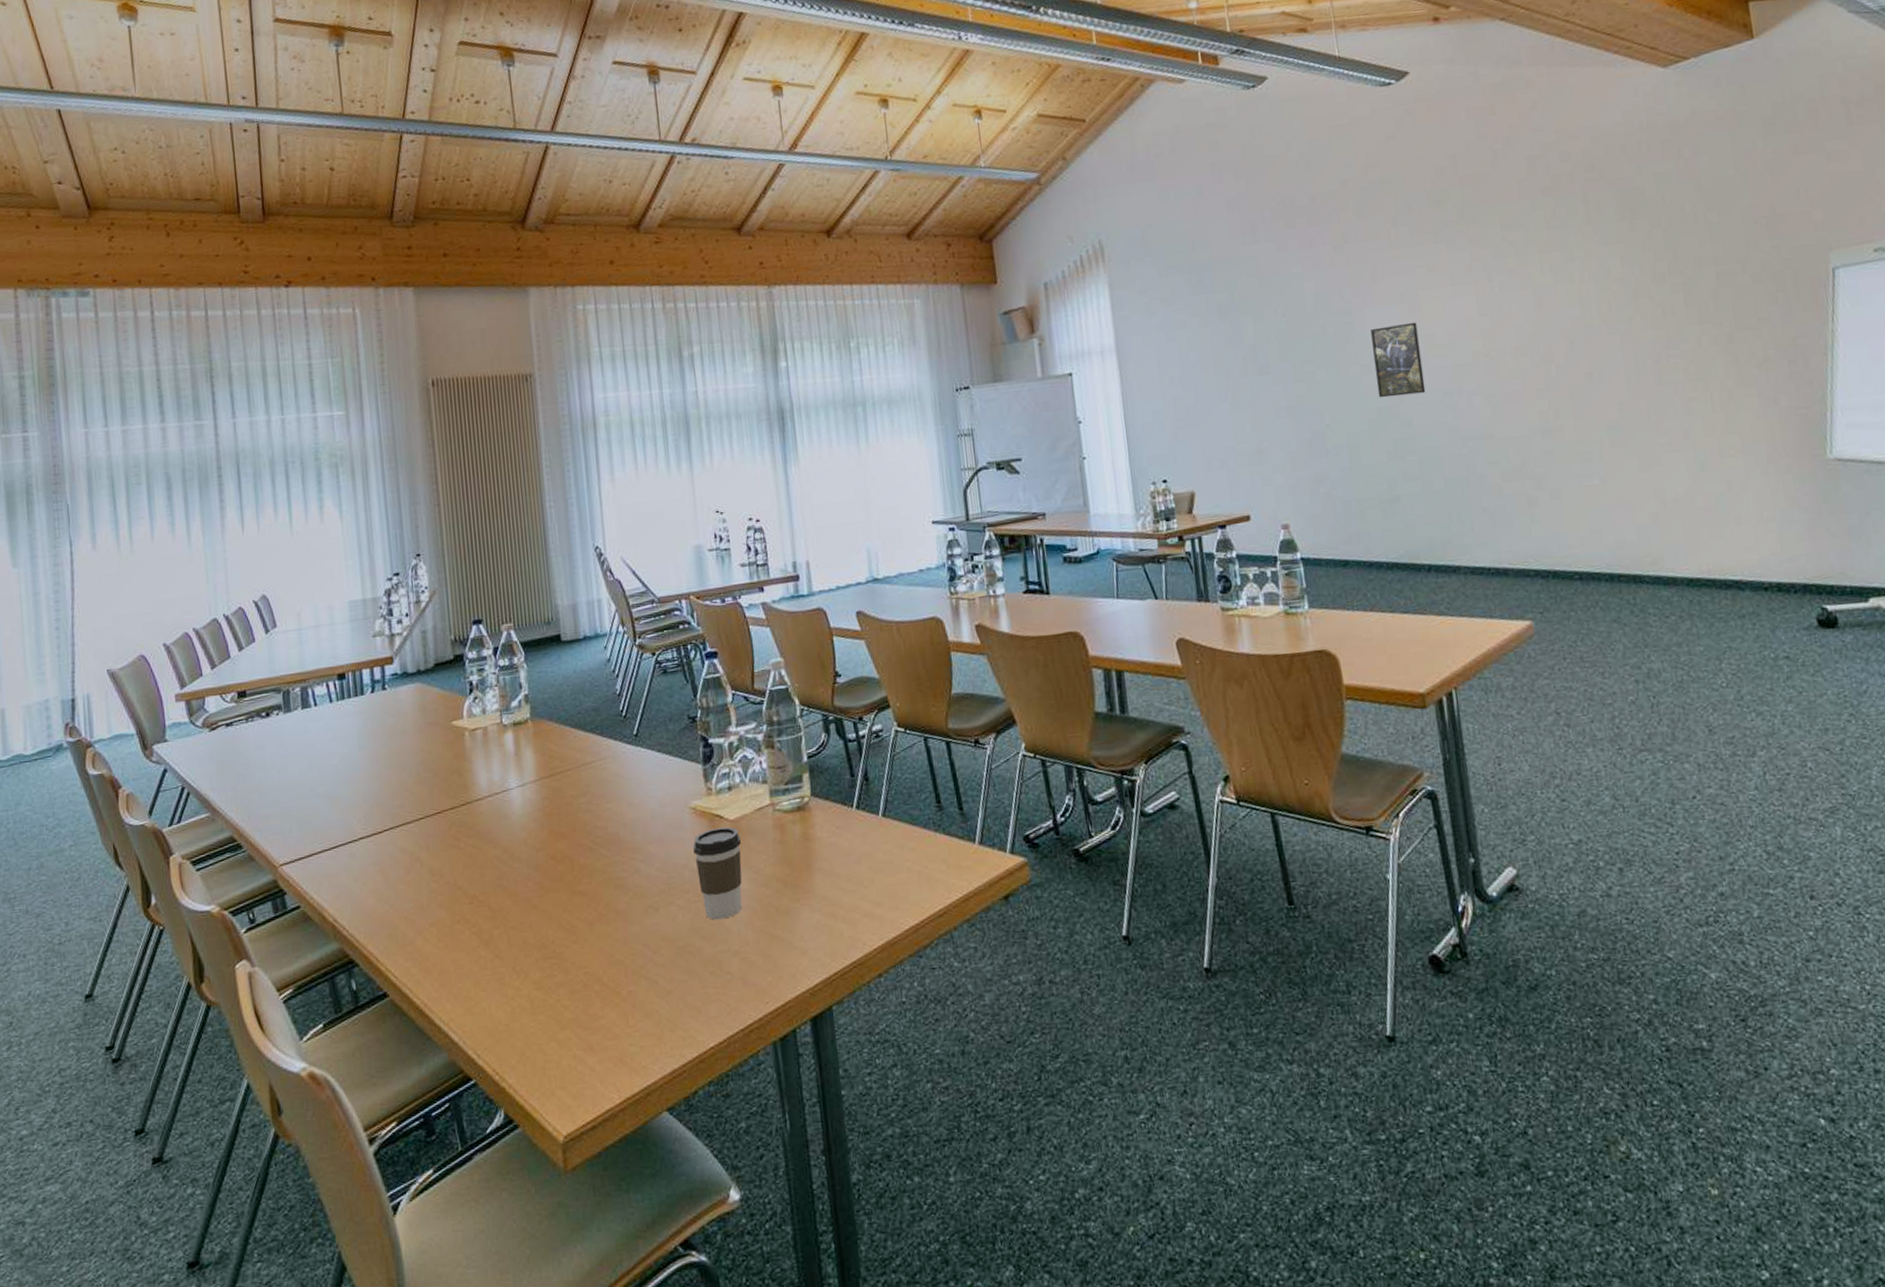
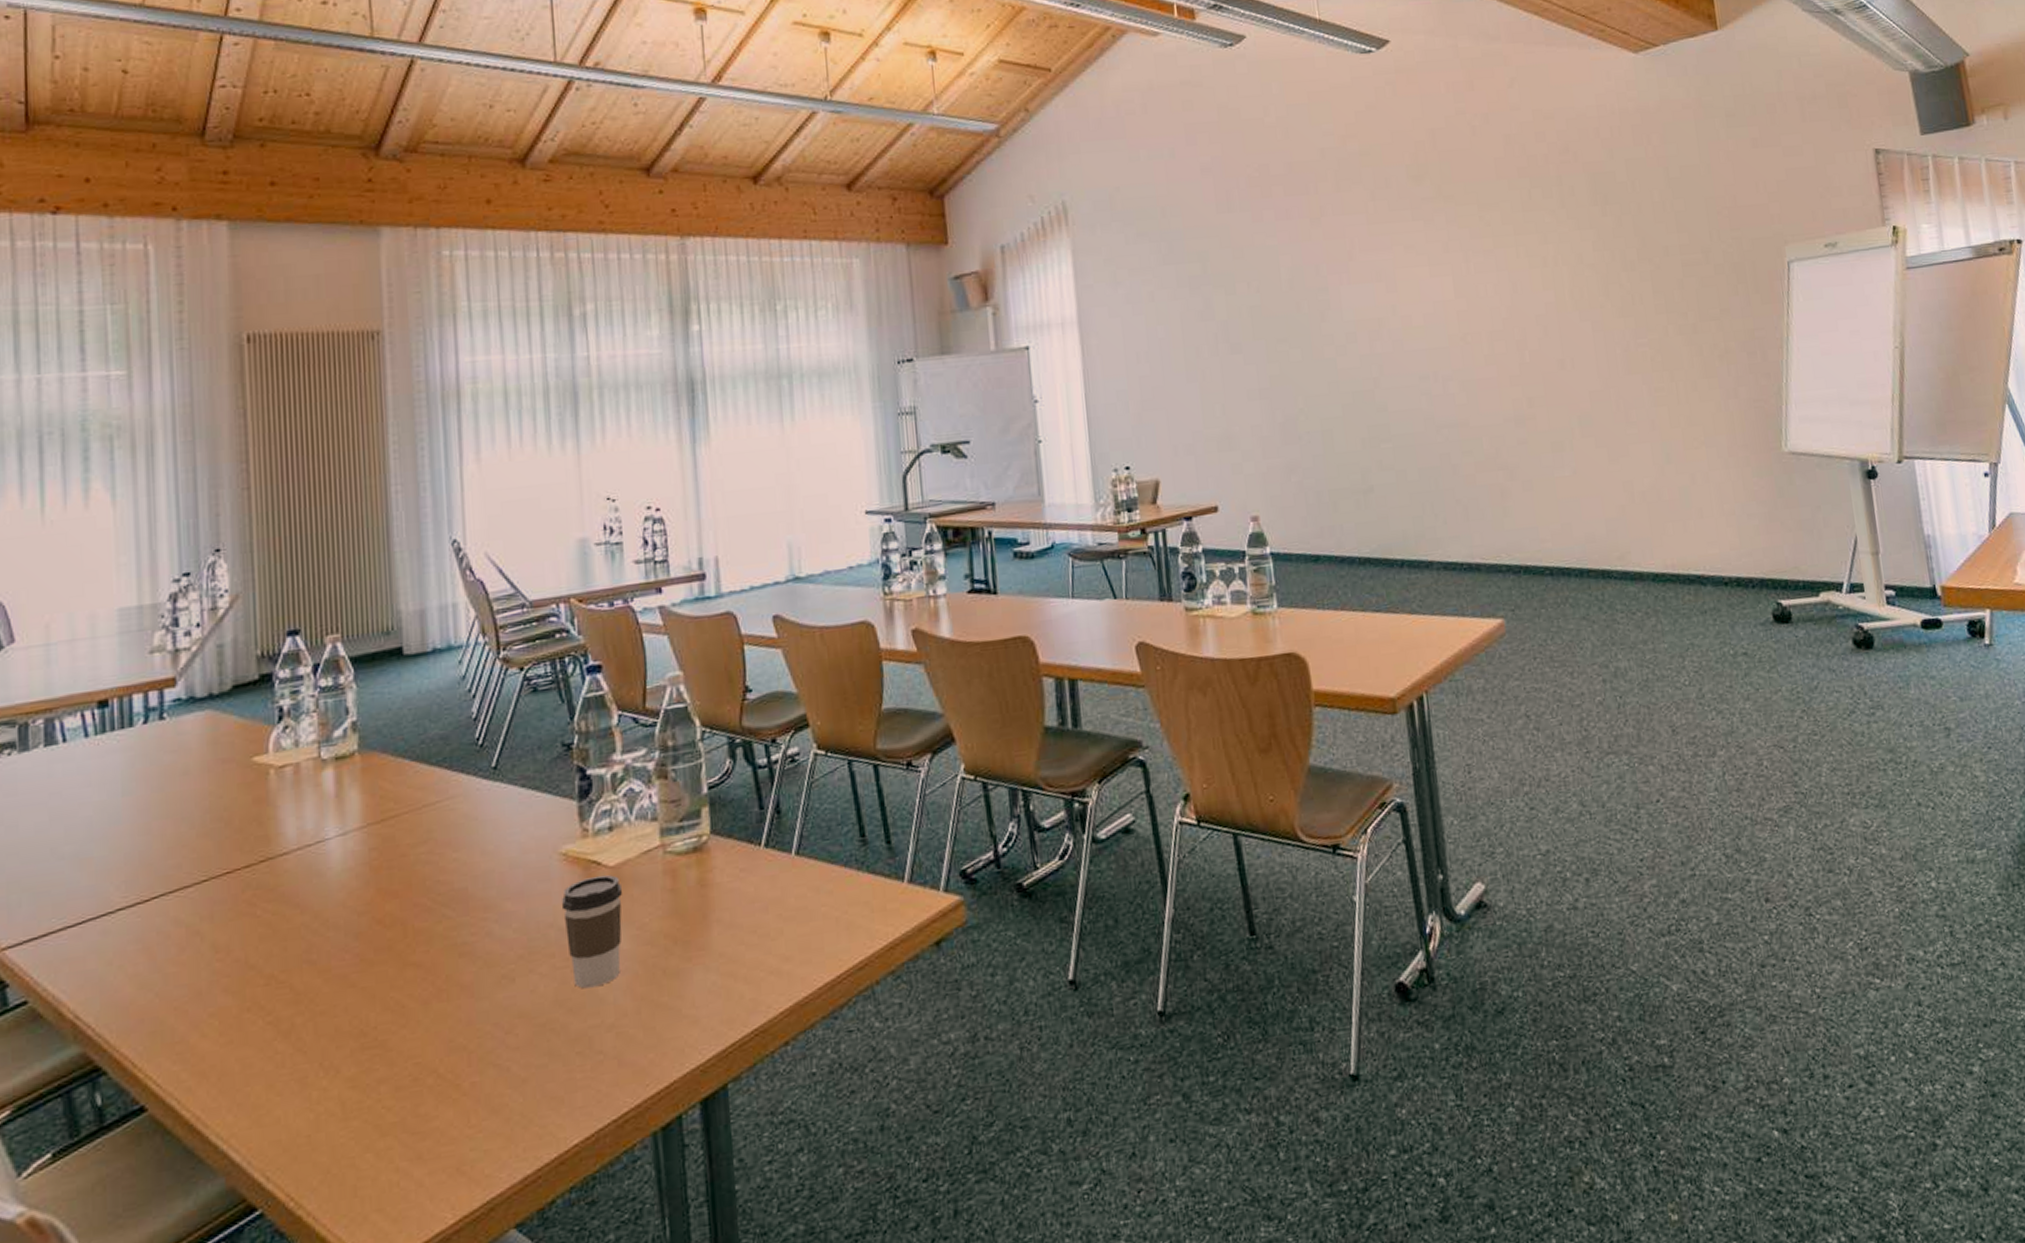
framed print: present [1371,322,1426,398] -> none [1347,302,1401,382]

